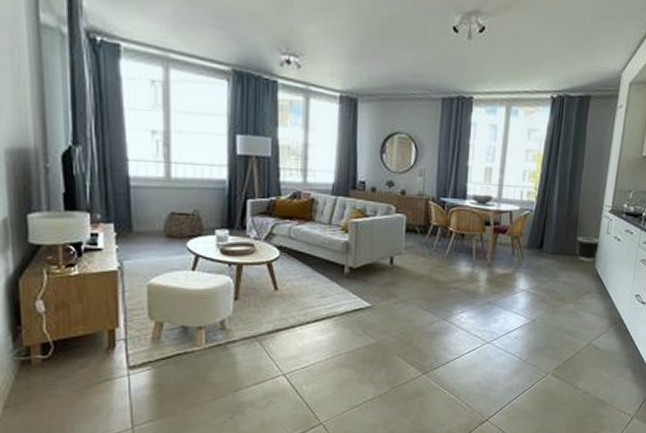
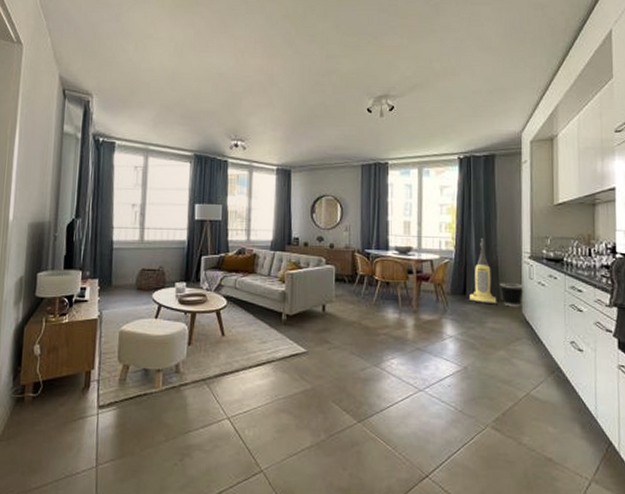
vacuum cleaner: none [544,189,573,259] -> present [468,238,497,305]

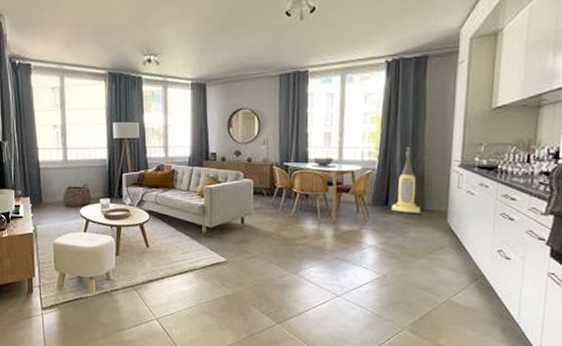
wastebasket: present [500,282,525,307] -> none [425,191,452,217]

